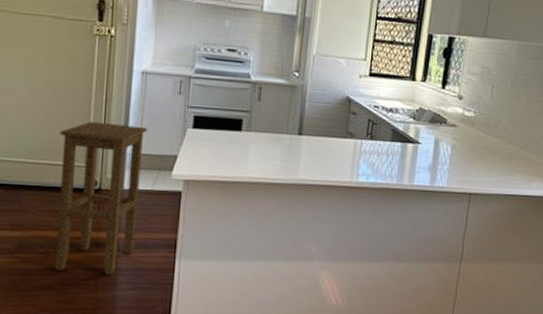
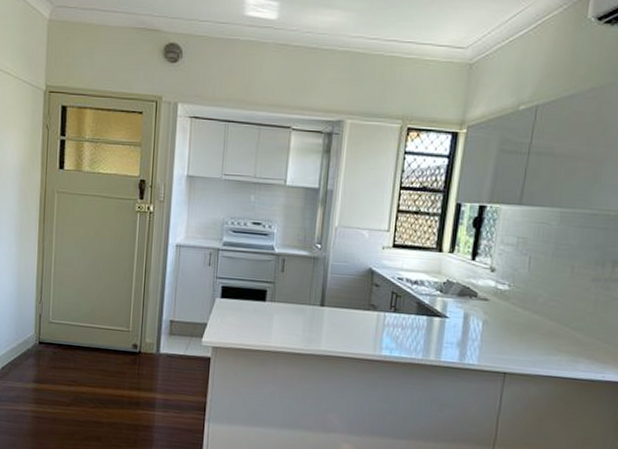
stool: present [55,121,148,276] -> none [103,290,181,433]

